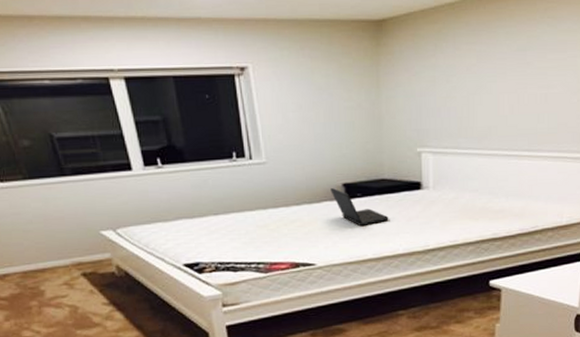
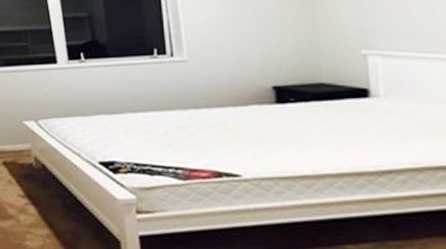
laptop: present [330,188,389,227] -> none [258,91,329,137]

